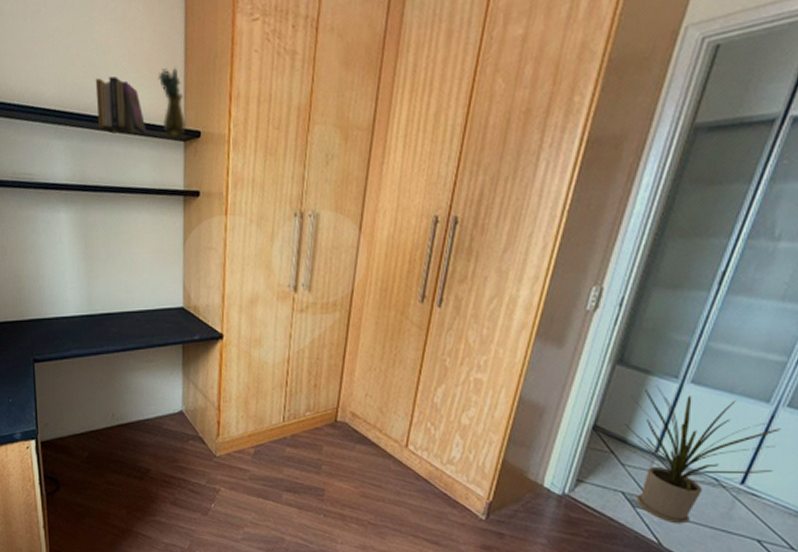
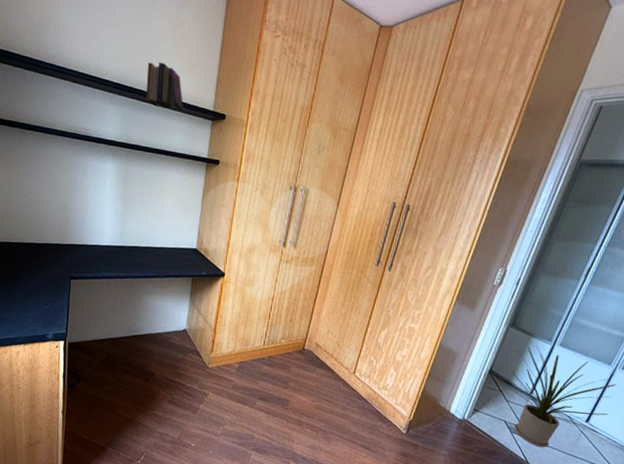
vase: present [157,66,187,139] -> none [197,62,216,118]

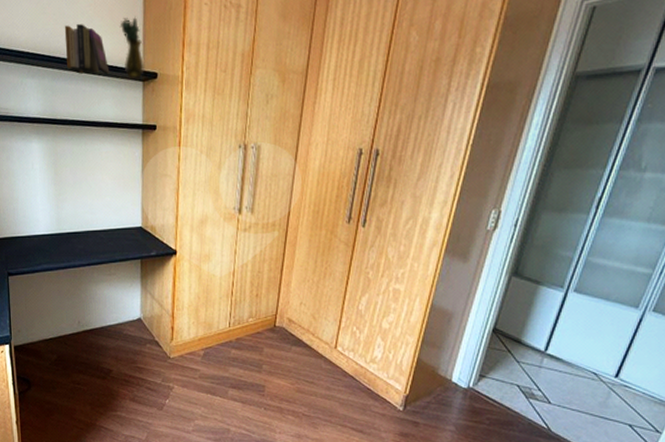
vase: none [197,62,216,118] -> present [119,16,145,80]
house plant: present [508,345,617,448] -> none [517,294,649,412]

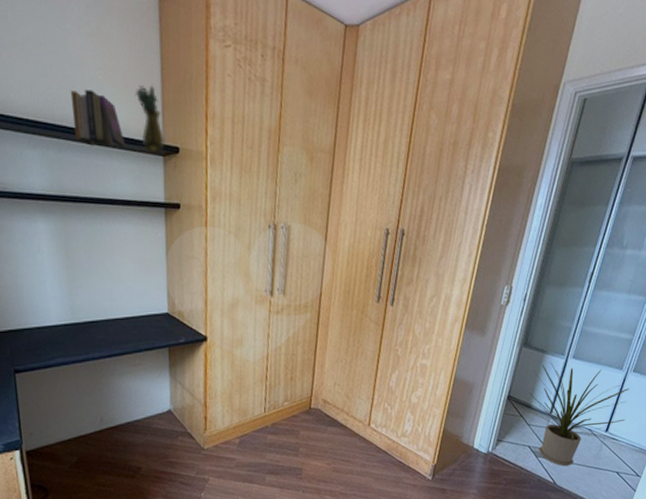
house plant: none [517,294,649,412] -> present [528,361,630,467]

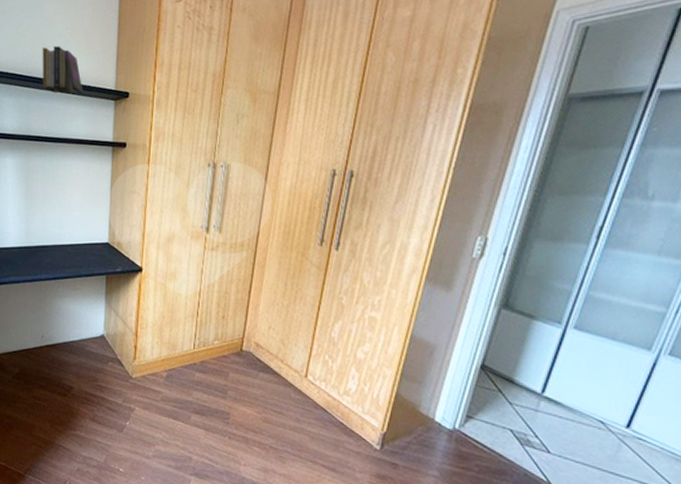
vase: present [135,84,166,154] -> none [94,38,118,99]
house plant: present [528,361,630,467] -> none [509,329,665,464]

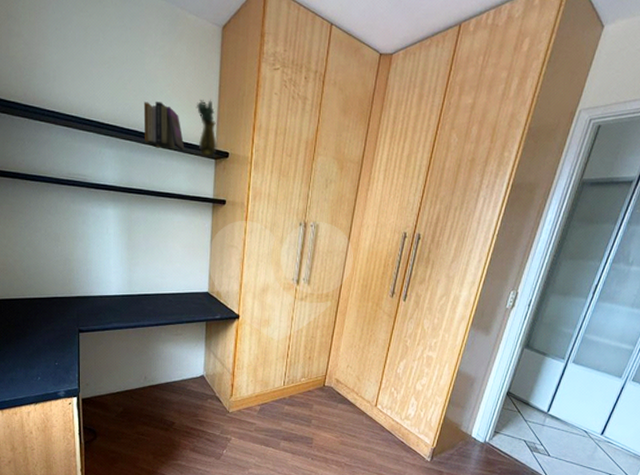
vase: none [94,38,118,99] -> present [196,99,218,157]

